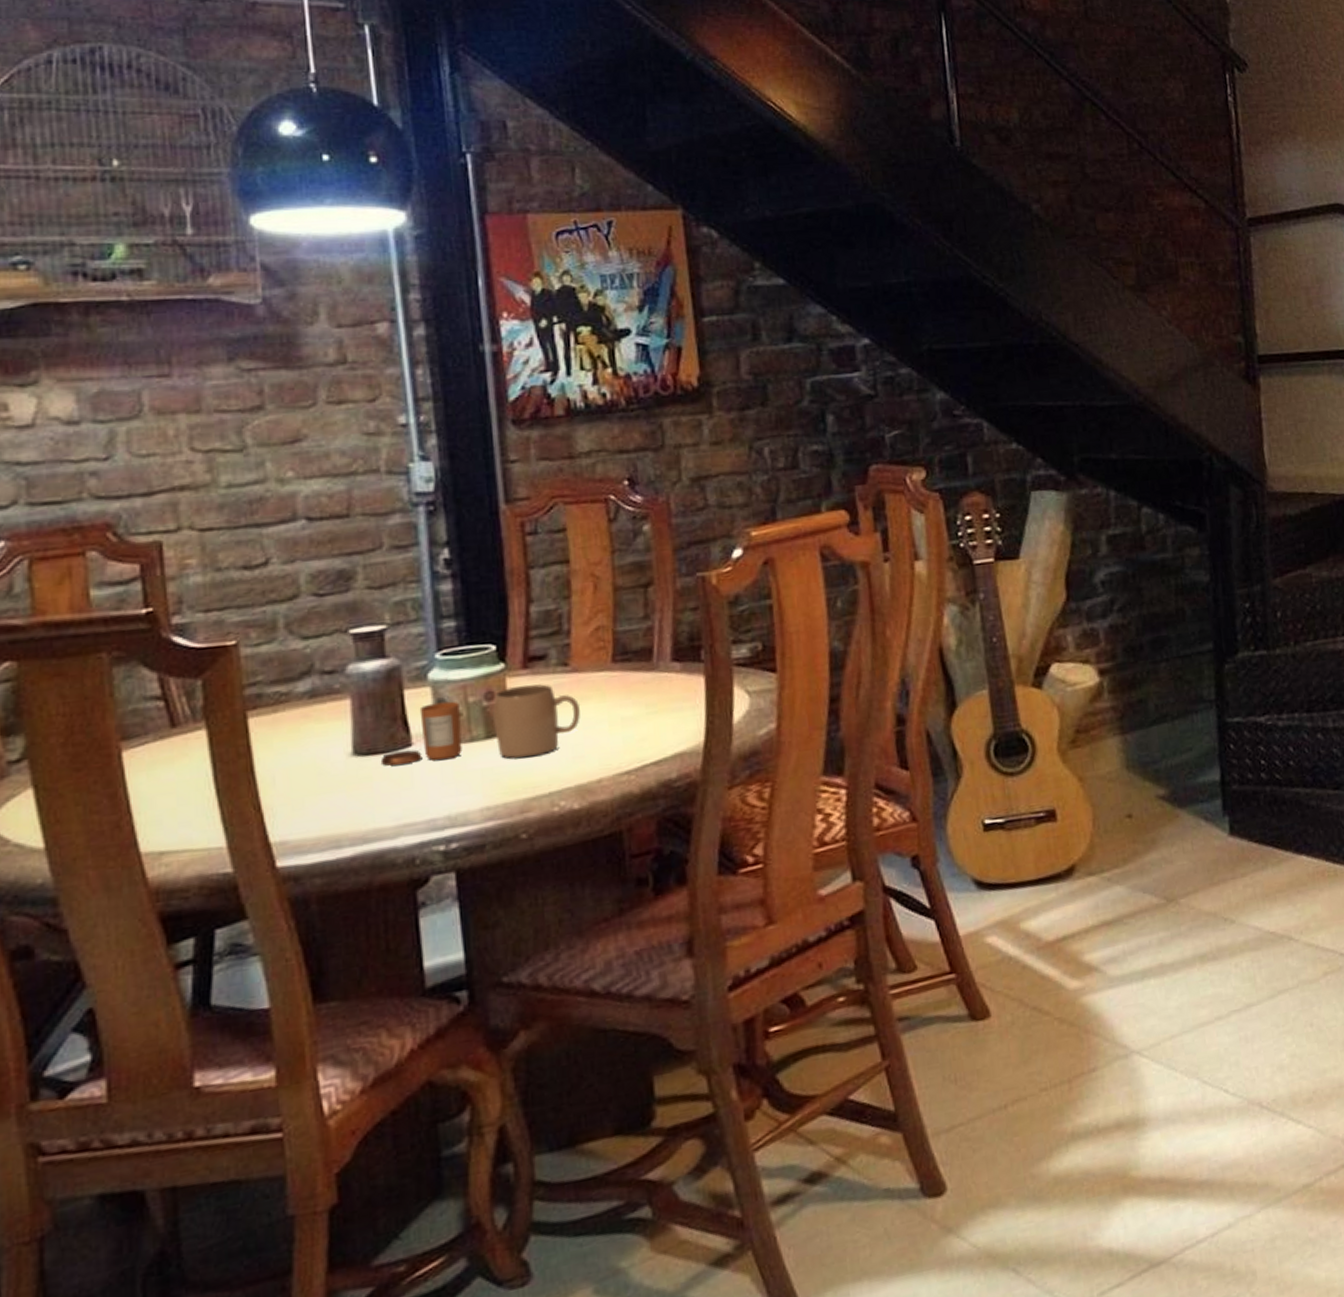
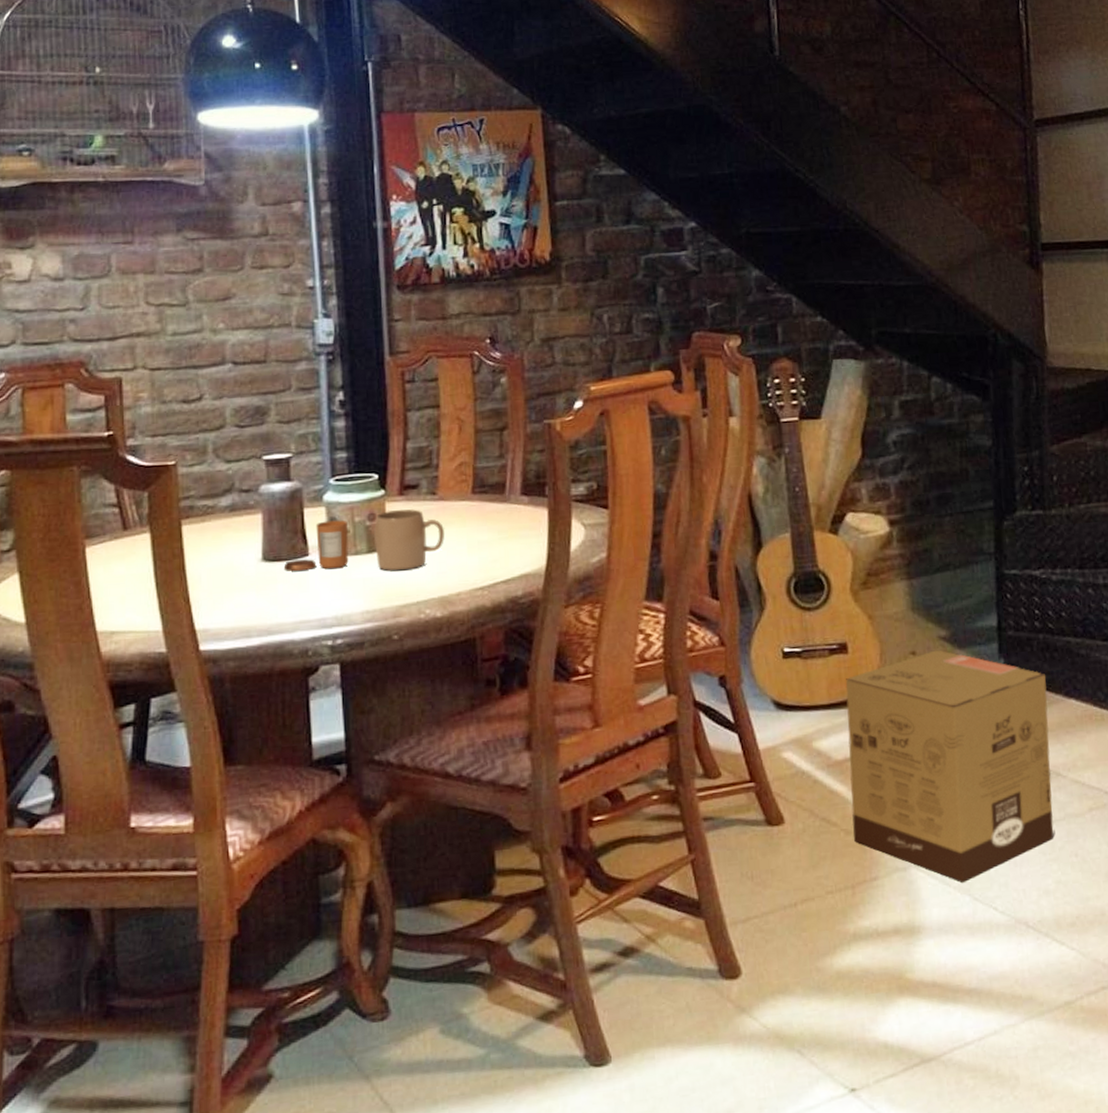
cardboard box: none [1055,810,1287,1065] -> present [846,650,1054,882]

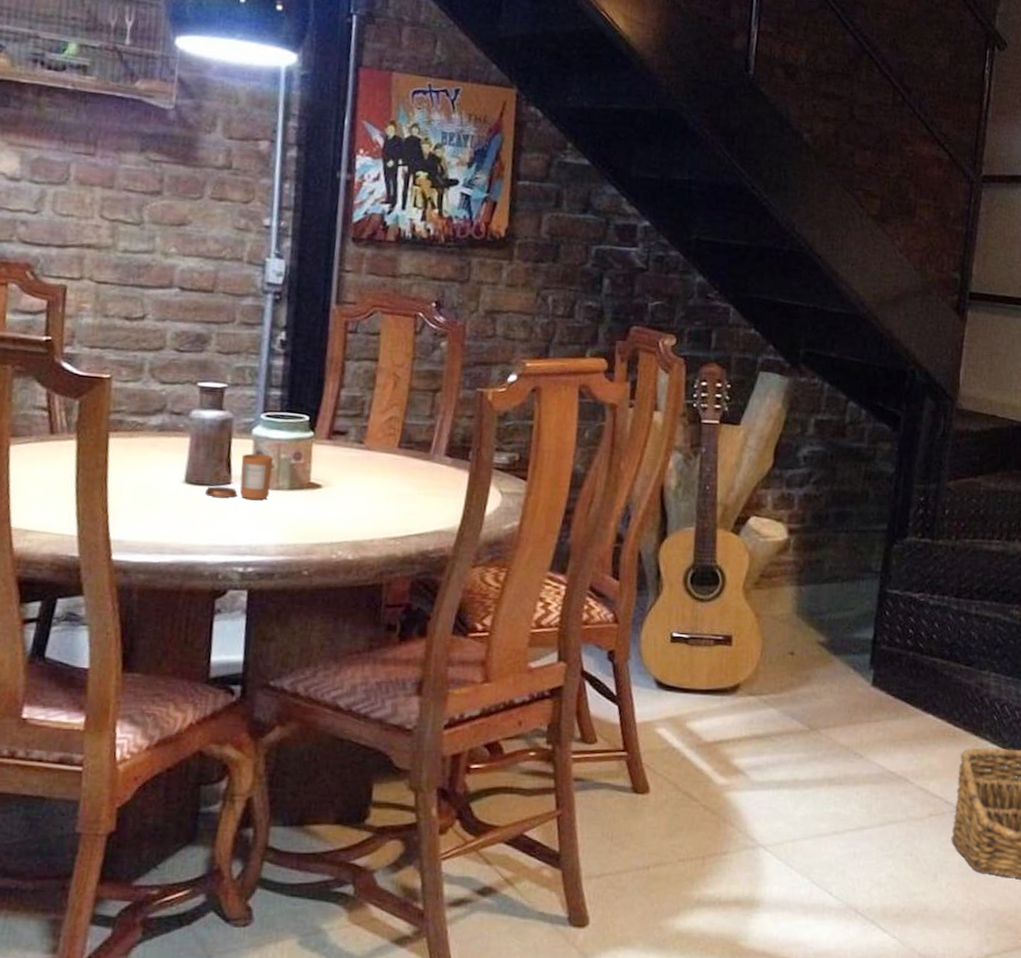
mug: present [373,509,444,571] -> none [296,452,366,511]
cardboard box: present [846,650,1054,882] -> none [710,653,910,866]

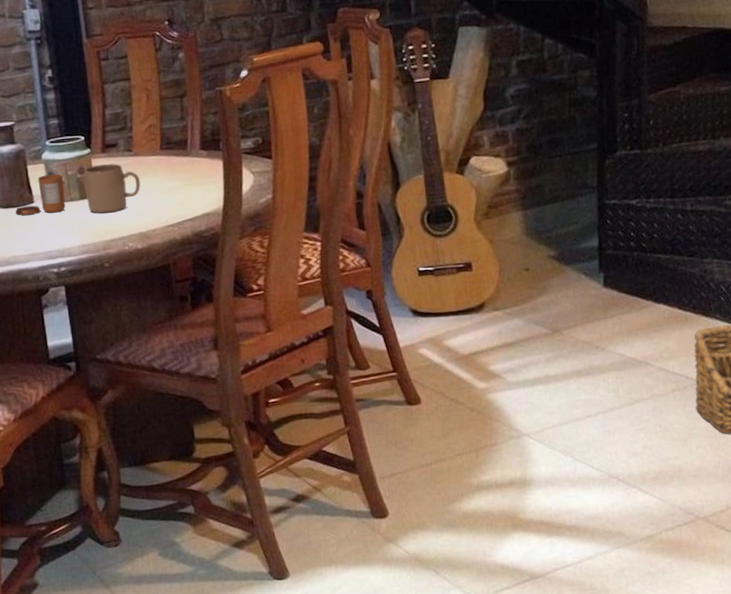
mug: none [296,452,366,511] -> present [83,163,141,213]

